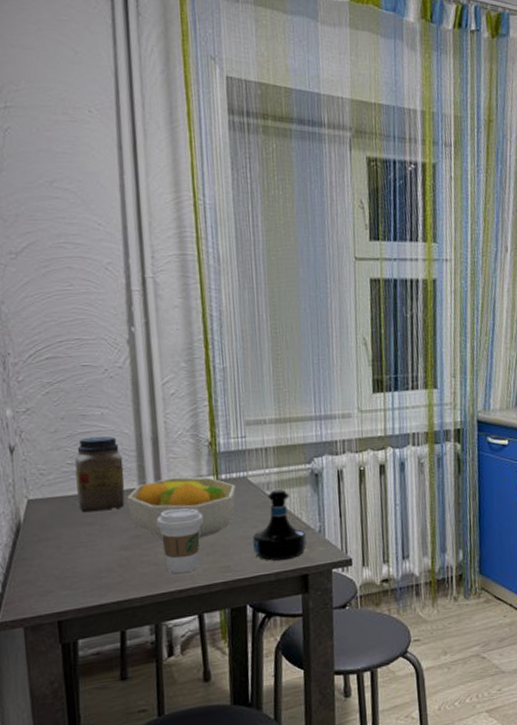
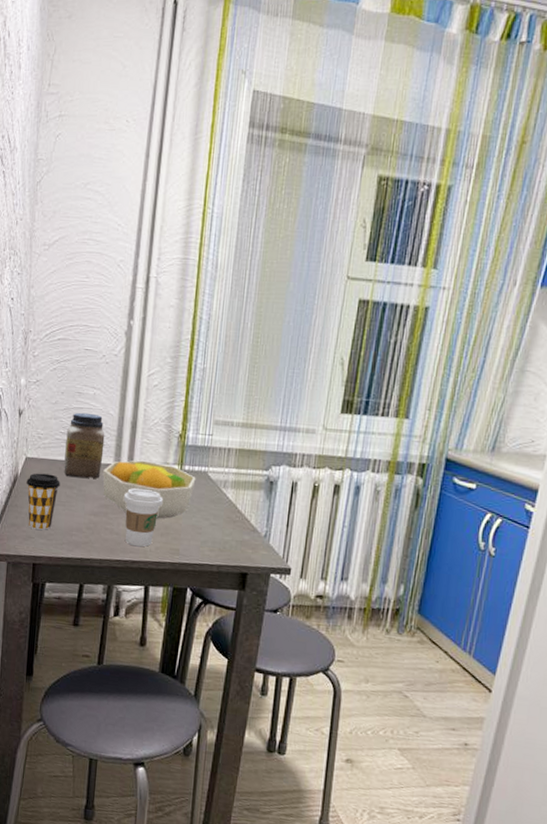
coffee cup: none [33,513,77,581] -> present [26,473,60,530]
tequila bottle: present [252,489,307,561] -> none [202,489,252,556]

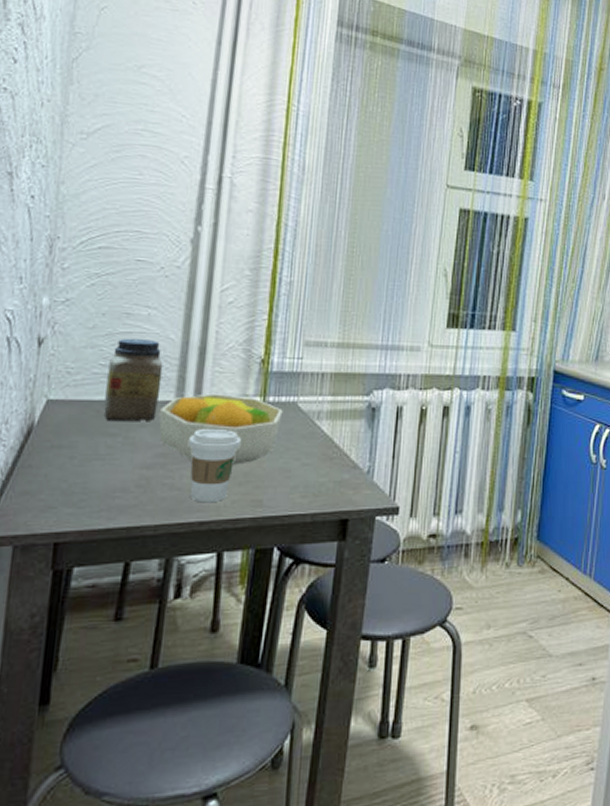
coffee cup: present [26,473,60,530] -> none [46,419,98,495]

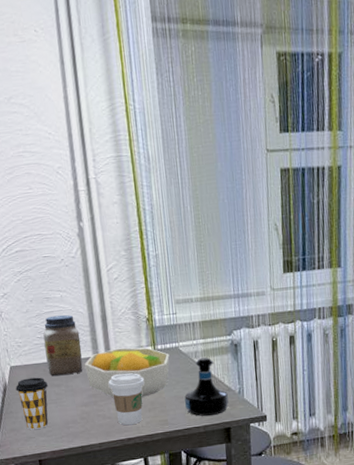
coffee cup: none [46,419,98,495] -> present [15,377,49,430]
tequila bottle: none [292,420,352,499] -> present [184,357,229,416]

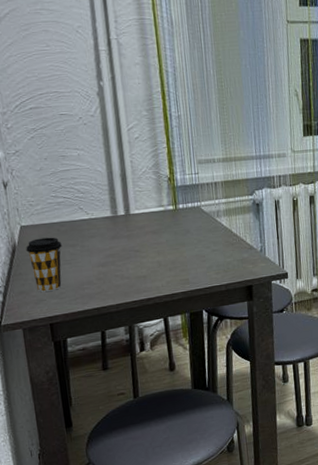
jar: present [43,314,83,377] -> none [58,173,101,237]
fruit bowl: present [85,347,170,398] -> none [102,207,192,258]
coffee cup: present [108,372,144,426] -> none [127,232,165,286]
tequila bottle: present [184,357,229,416] -> none [206,216,251,275]

